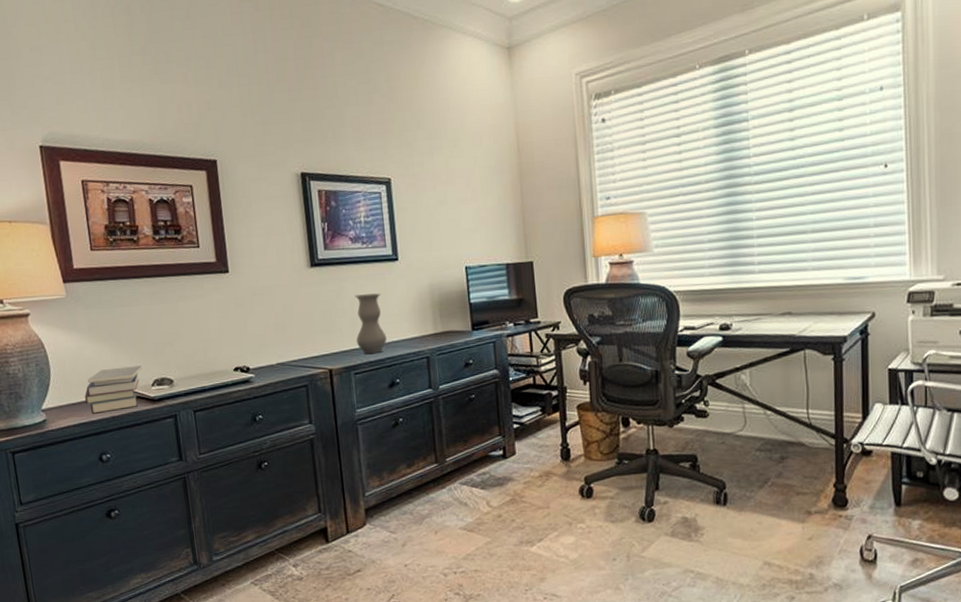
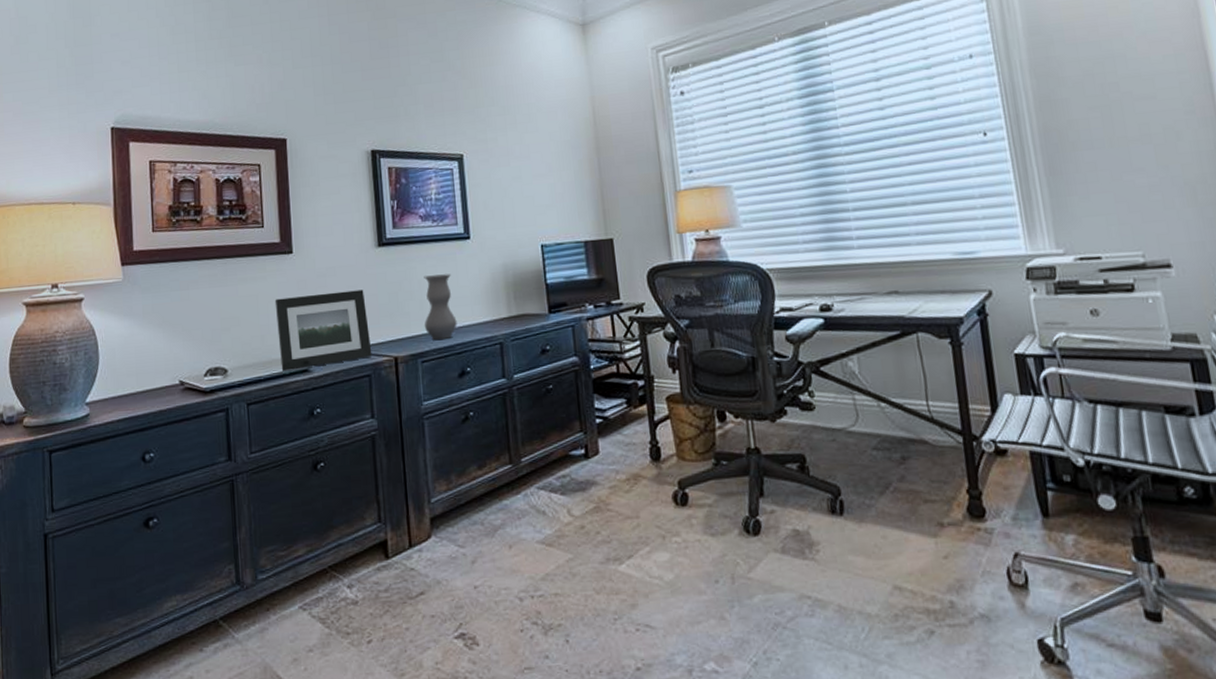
books: present [85,365,142,414] -> none [133,354,196,407]
picture frame: none [214,307,309,383] -> present [274,289,372,372]

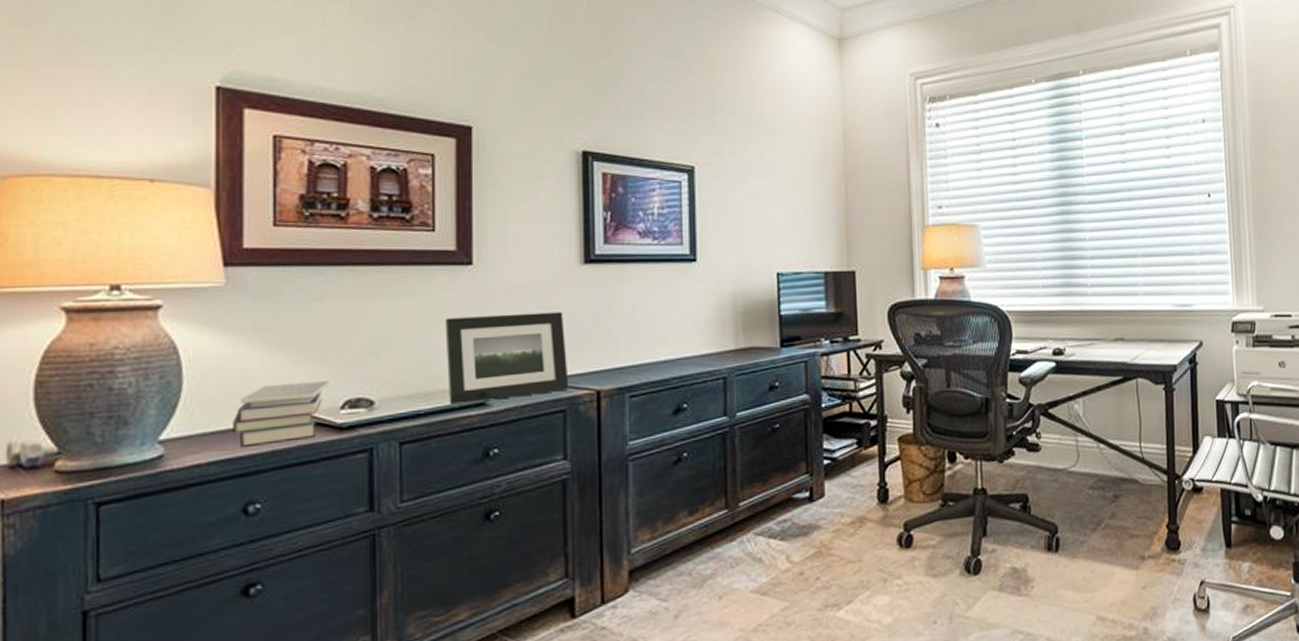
books: none [133,354,196,407] -> present [233,381,329,447]
vase: present [424,274,457,341] -> none [635,299,675,373]

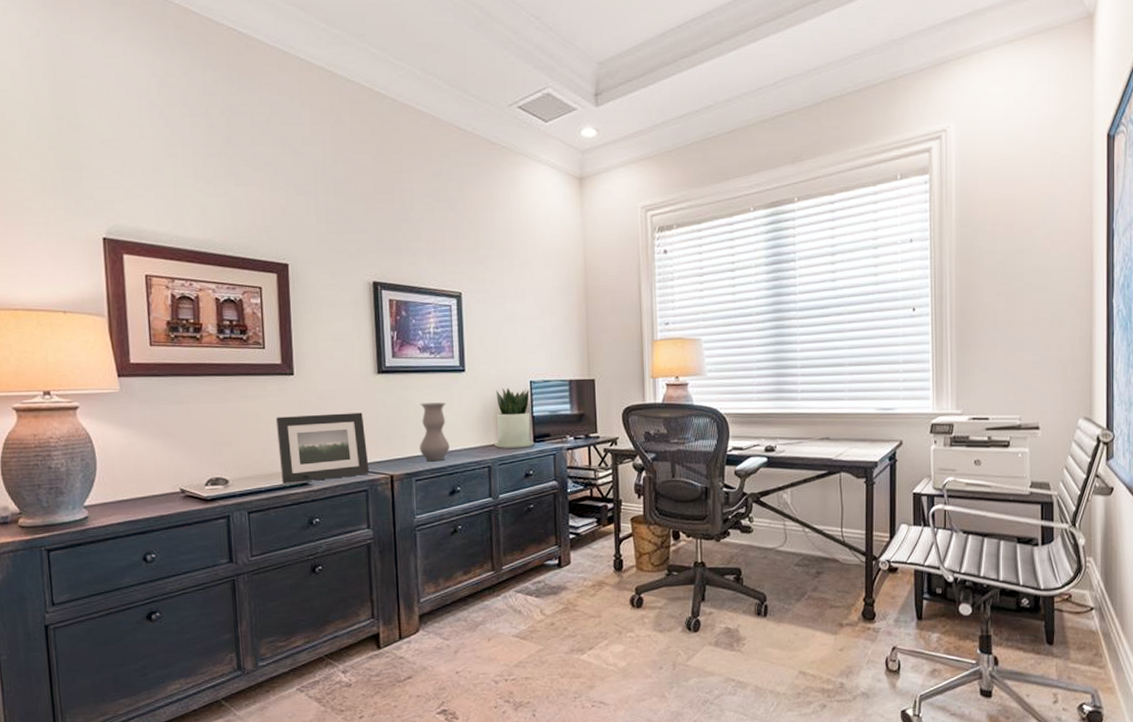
books: present [233,381,329,447] -> none [132,464,196,512]
vase: none [635,299,675,373] -> present [419,402,450,462]
planter: none [731,282,782,356] -> present [494,388,535,450]

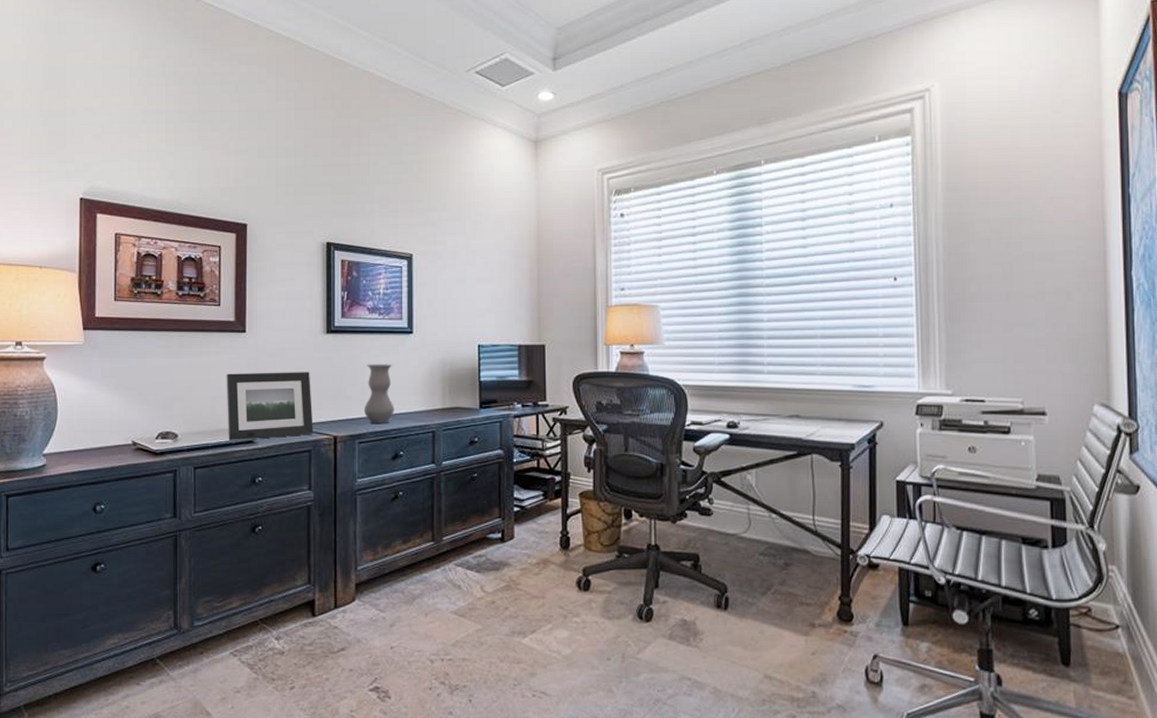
planter: present [494,388,535,450] -> none [439,352,481,415]

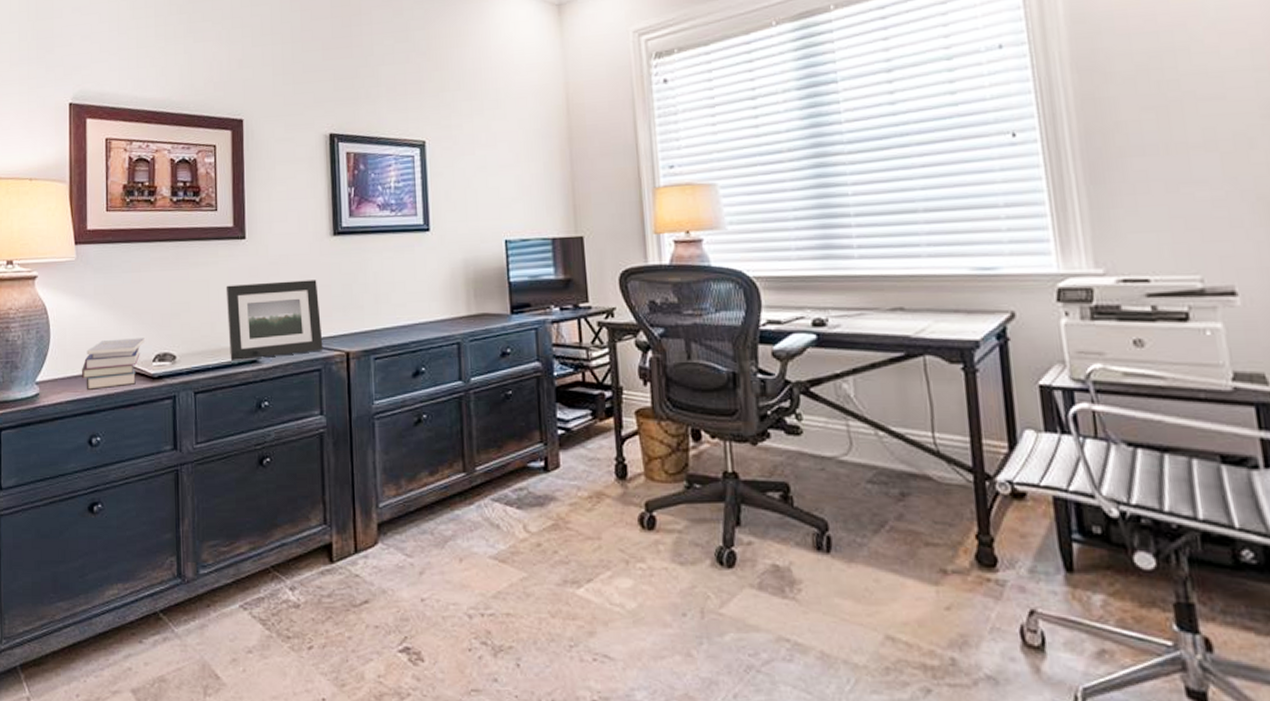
books: none [88,417,148,462] -> present [82,338,145,390]
vase: present [363,364,394,424] -> none [378,267,413,337]

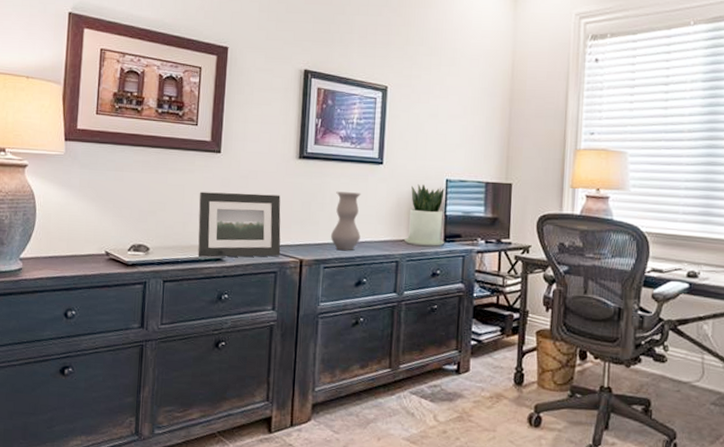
books: present [82,338,145,390] -> none [63,228,122,270]
vase: none [378,267,413,337] -> present [330,191,362,251]
planter: none [463,249,513,323] -> present [404,184,445,247]

